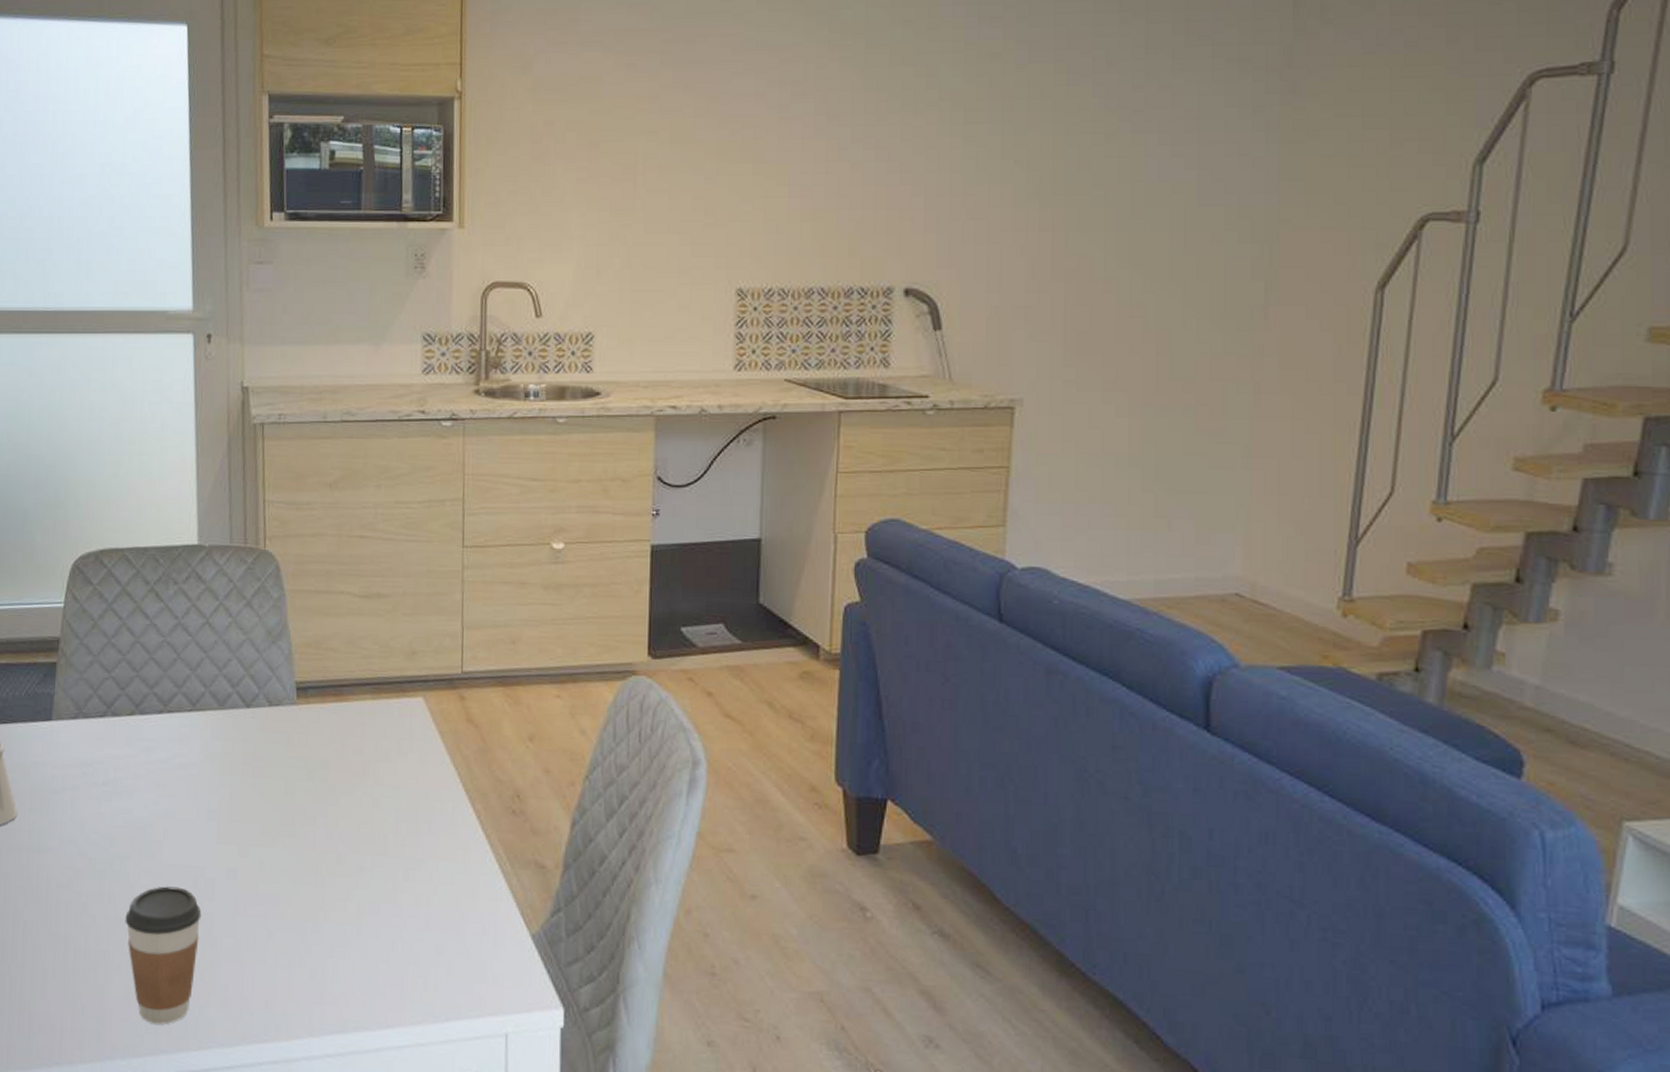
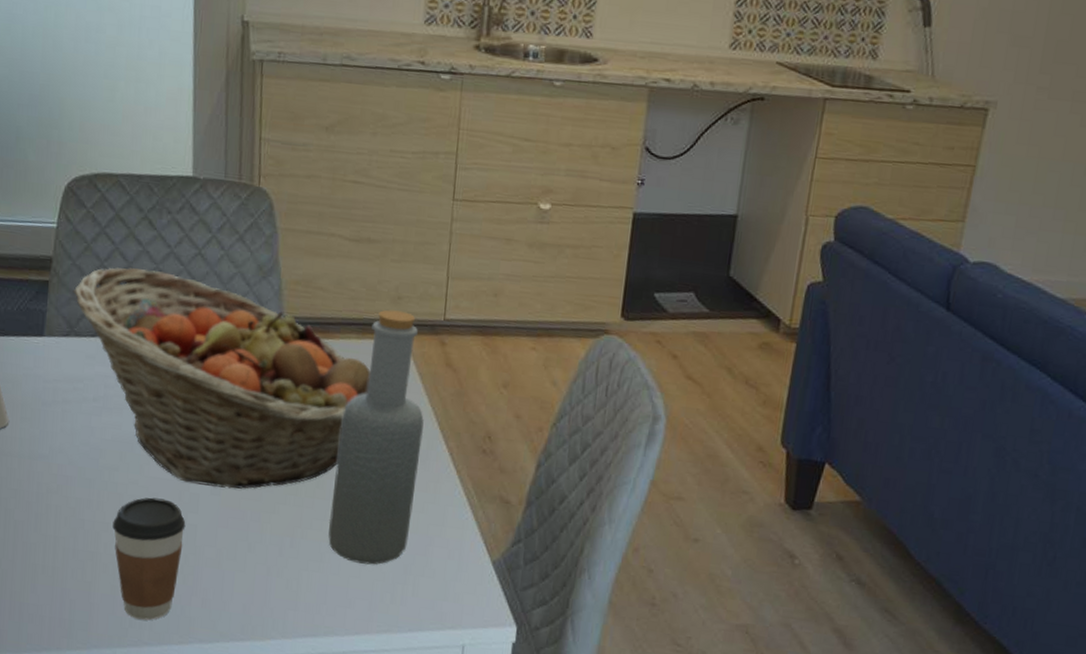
fruit basket: none [80,643,388,871] -> present [73,267,371,489]
bottle: none [352,666,448,947] -> present [328,309,424,565]

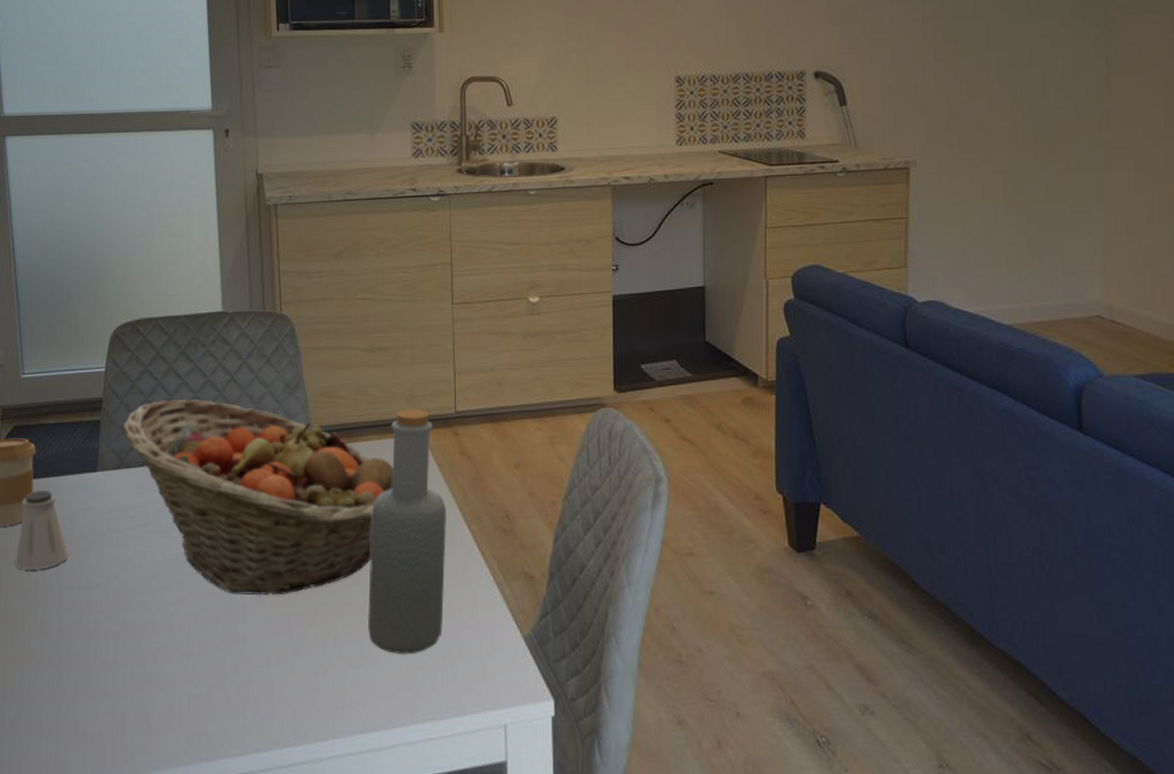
coffee cup: present [112,497,186,621] -> none [167,612,235,736]

